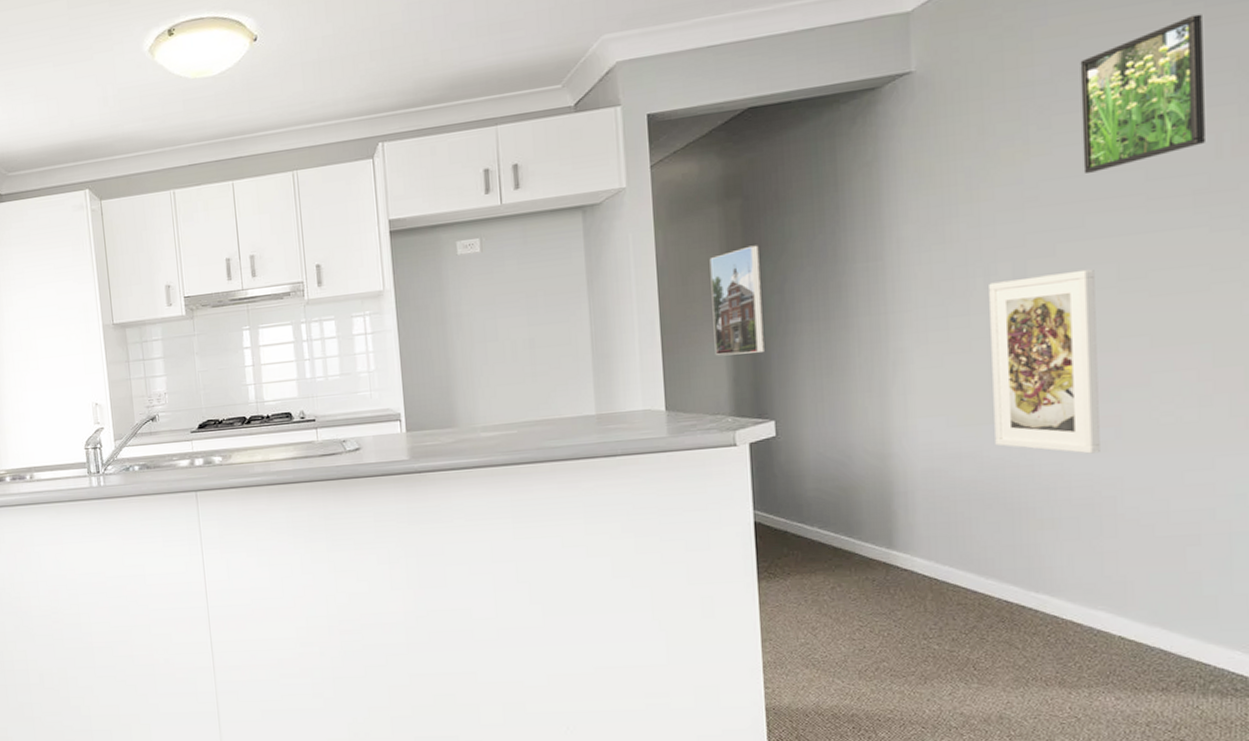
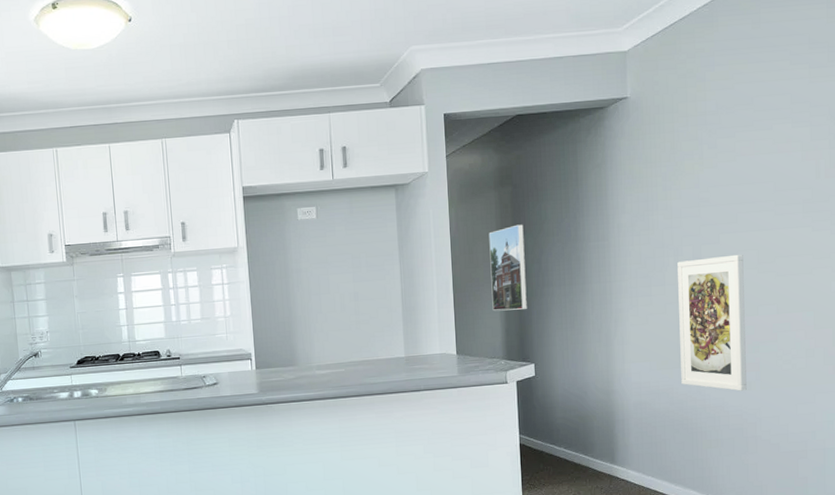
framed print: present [1080,14,1205,173] -> none [734,73,810,183]

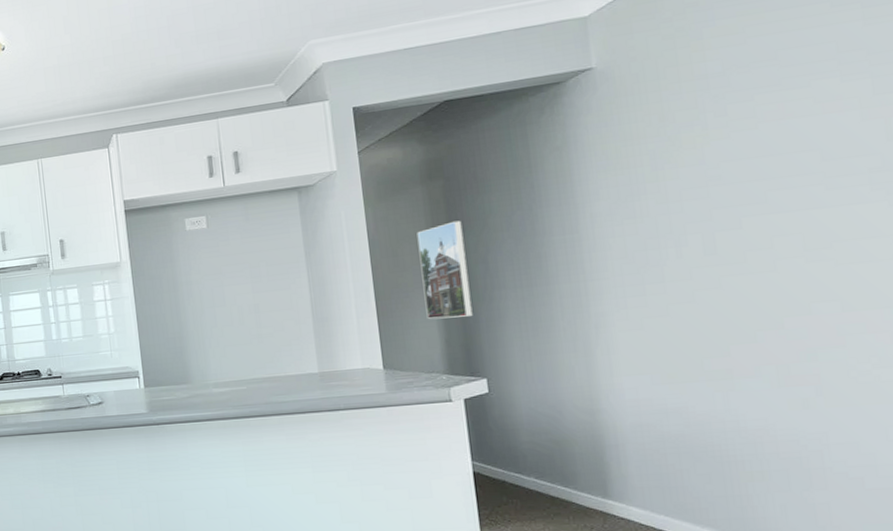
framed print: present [677,254,747,391] -> none [681,240,803,410]

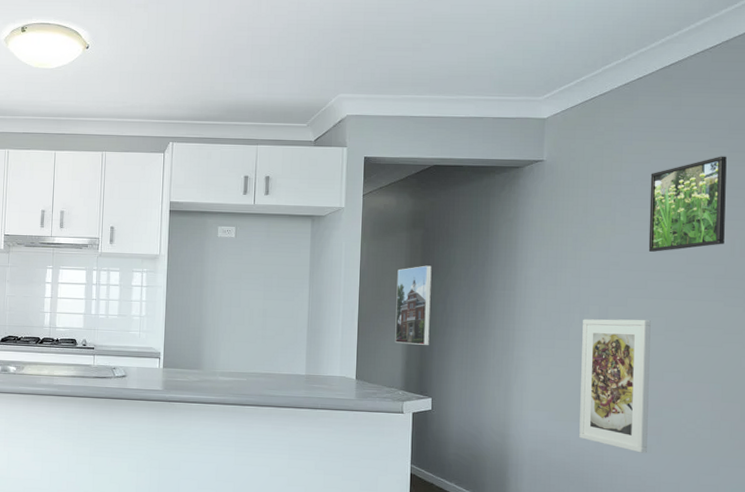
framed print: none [681,240,803,410] -> present [579,319,651,453]
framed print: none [749,14,875,155] -> present [648,156,727,252]

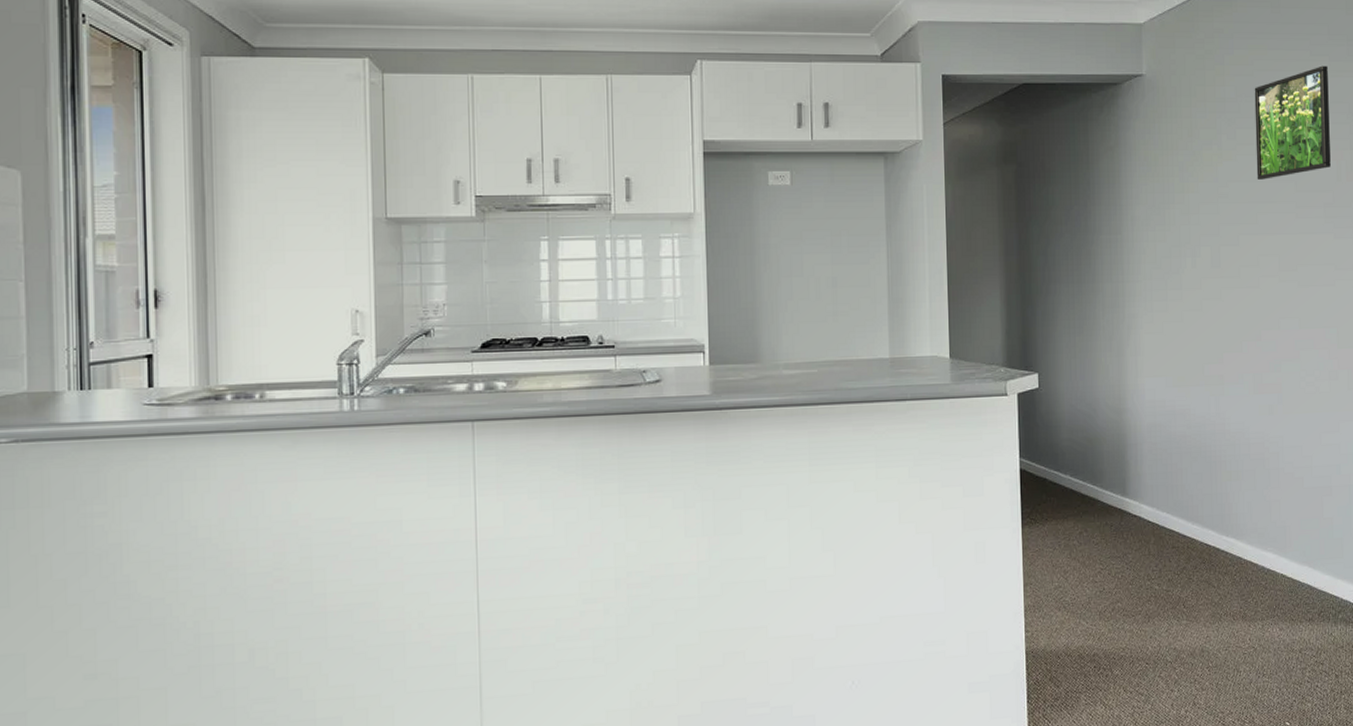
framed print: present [395,265,432,345] -> none [989,209,1031,309]
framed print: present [579,319,651,453] -> none [1195,259,1268,416]

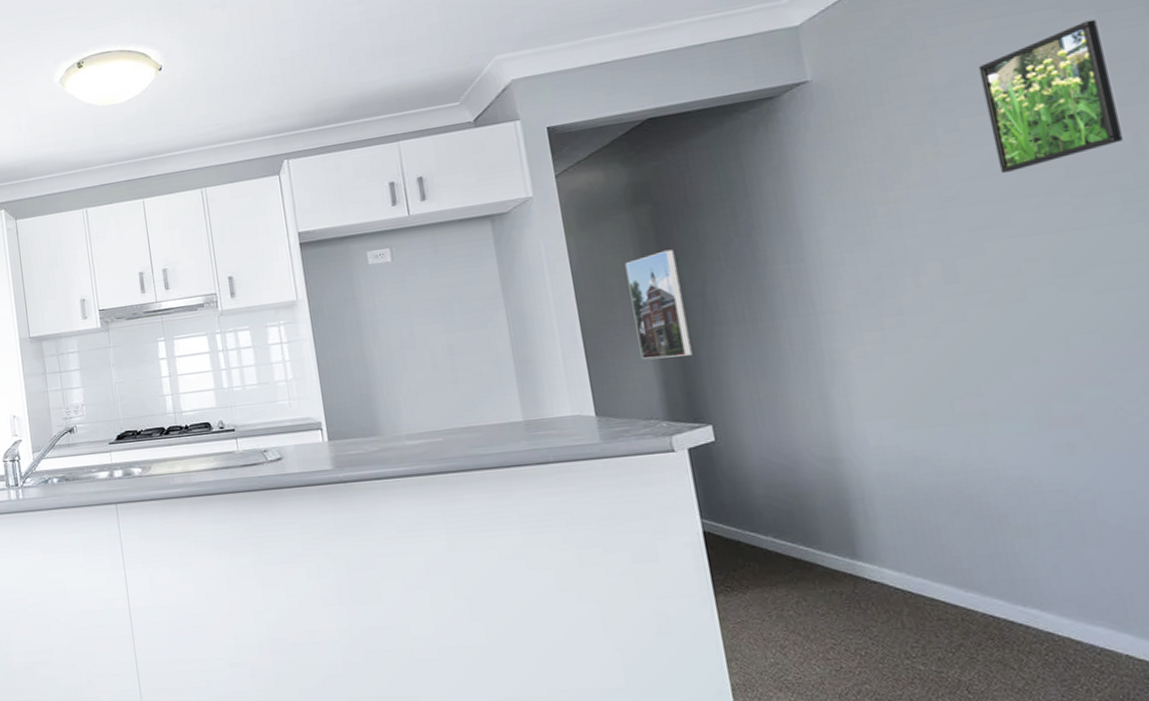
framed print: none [989,209,1031,309] -> present [625,249,692,360]

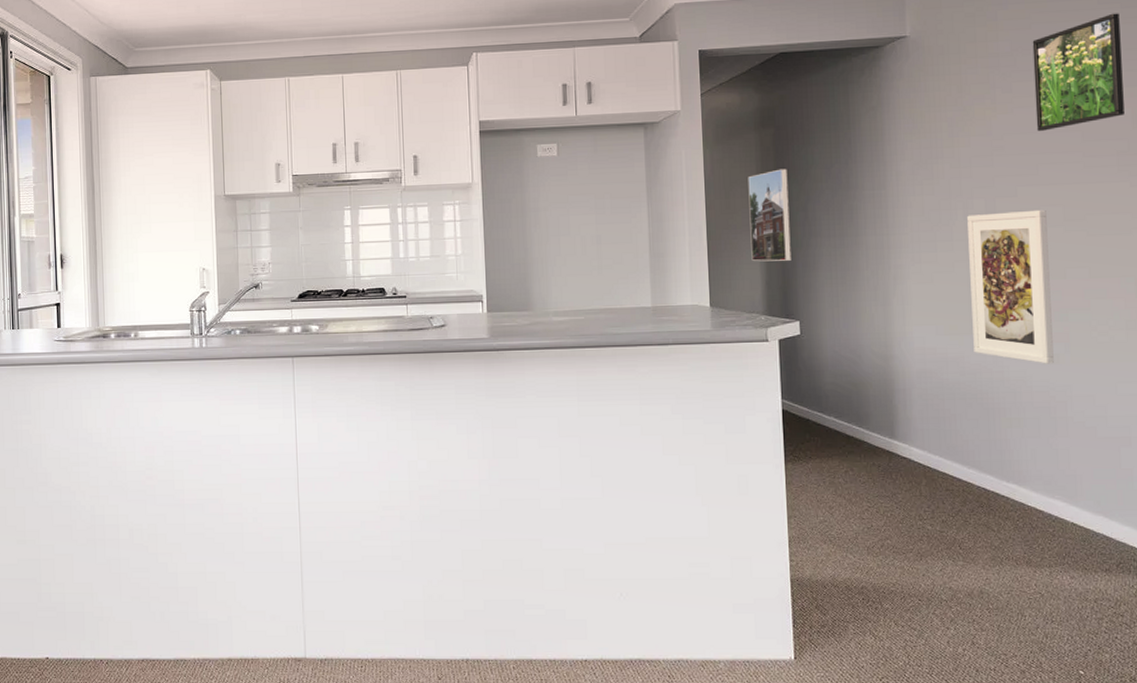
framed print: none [919,266,1069,456] -> present [967,209,1054,364]

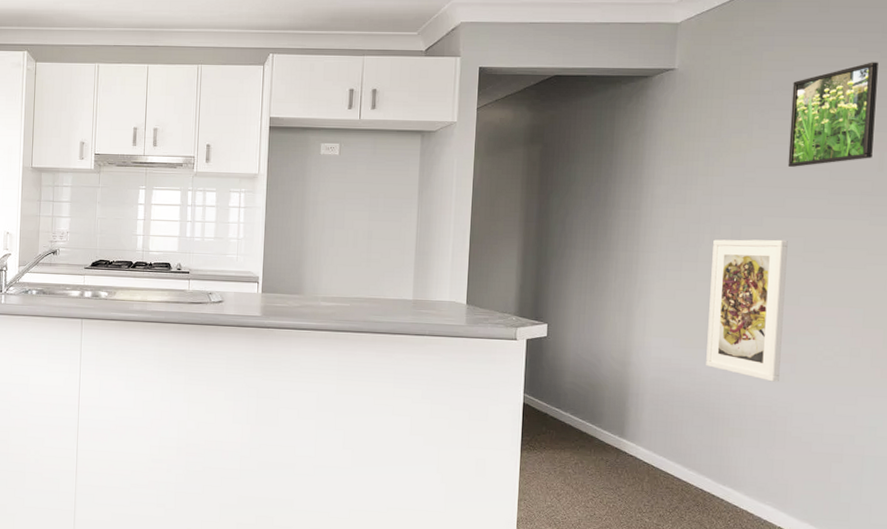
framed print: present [748,168,791,262] -> none [509,183,550,268]

